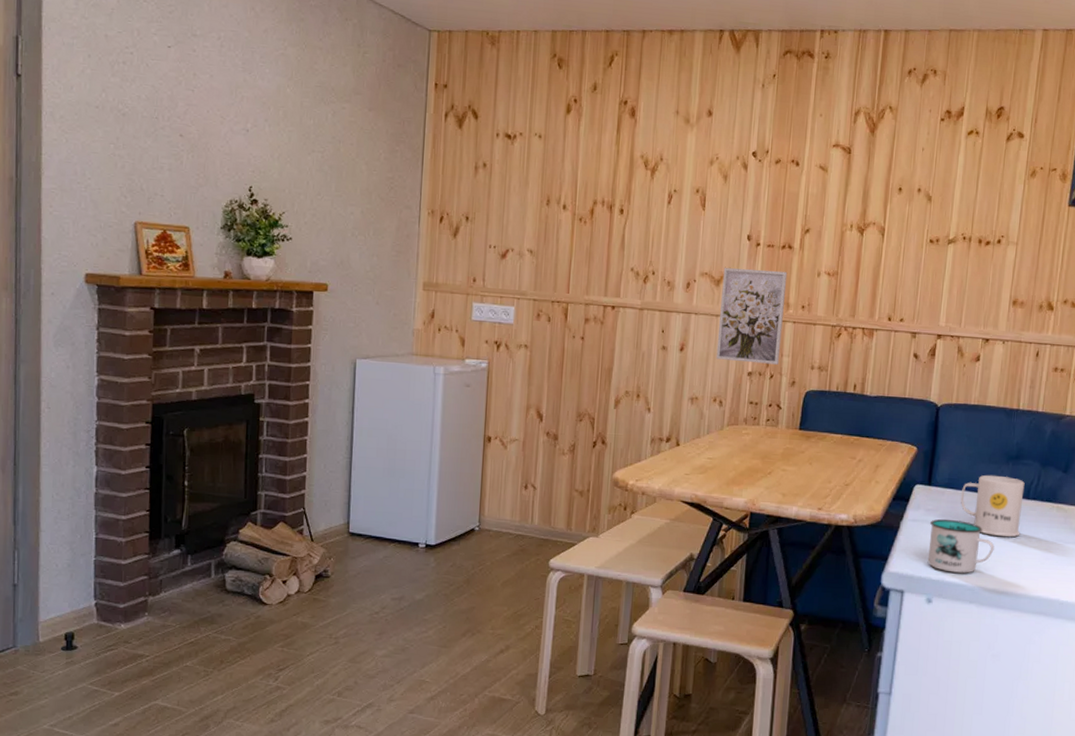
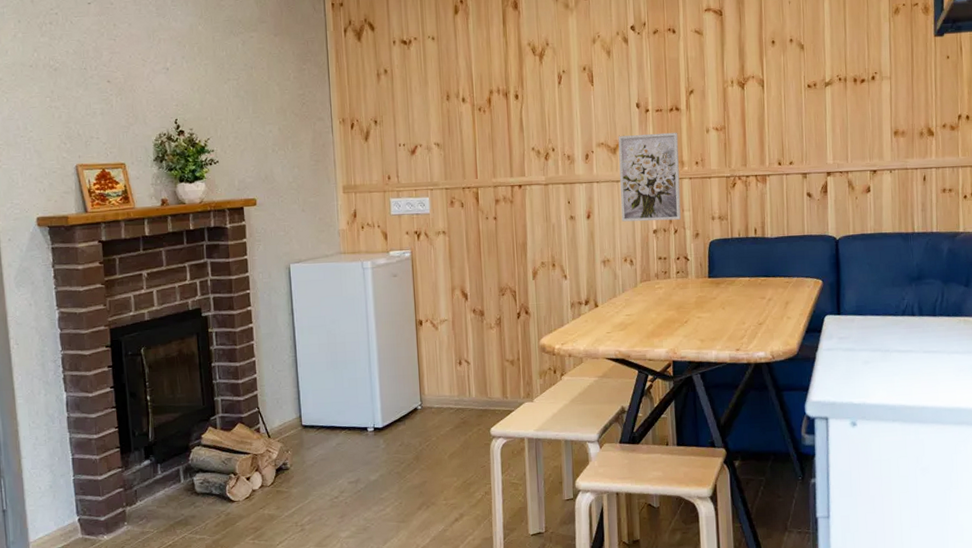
mug: present [927,518,995,573] -> none [844,344,909,395]
mug: present [961,474,1025,537] -> none [870,297,932,355]

